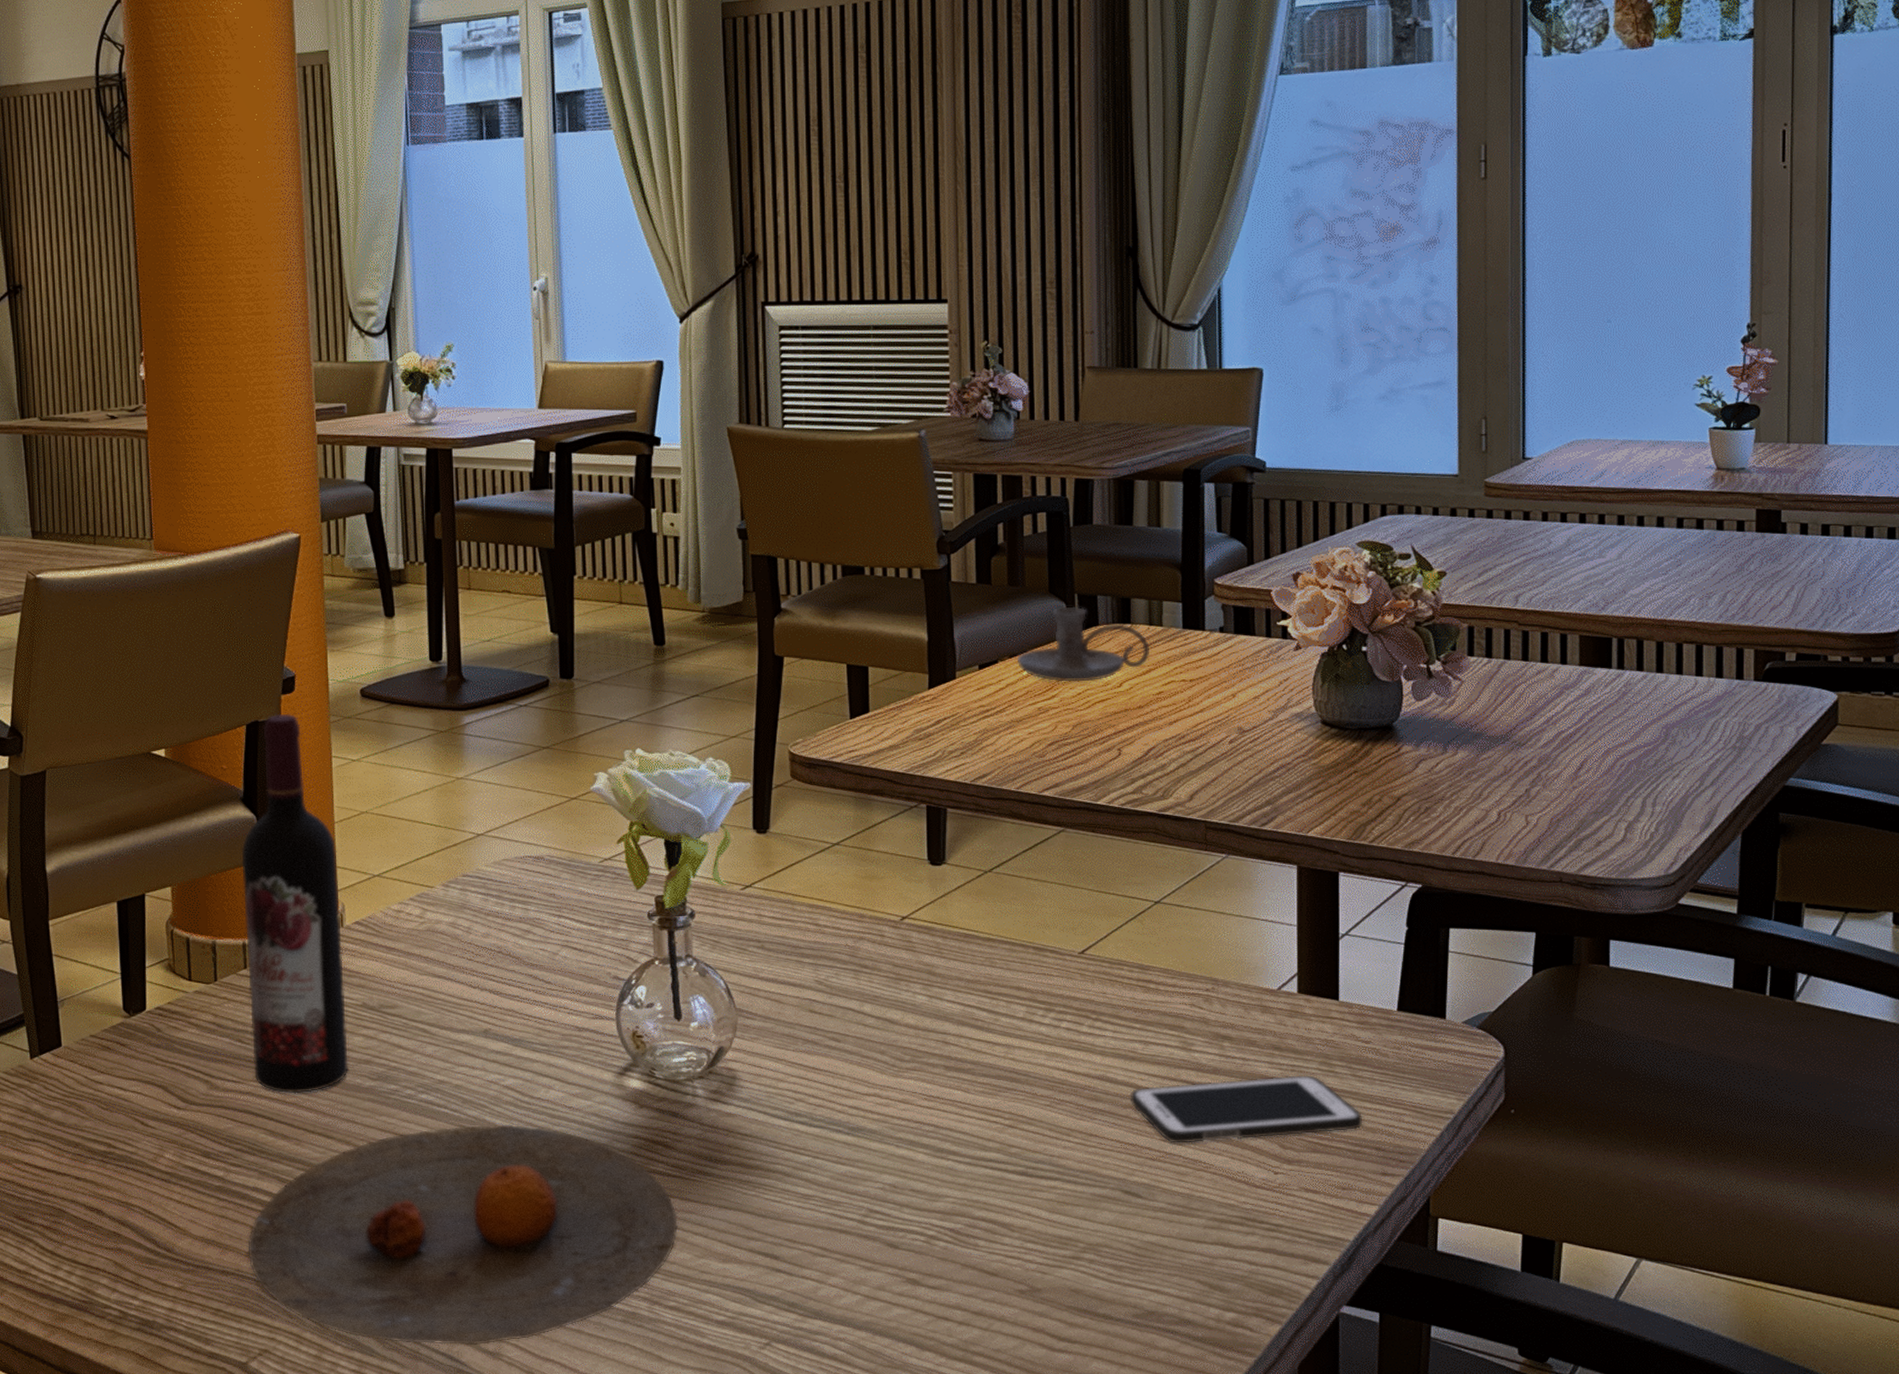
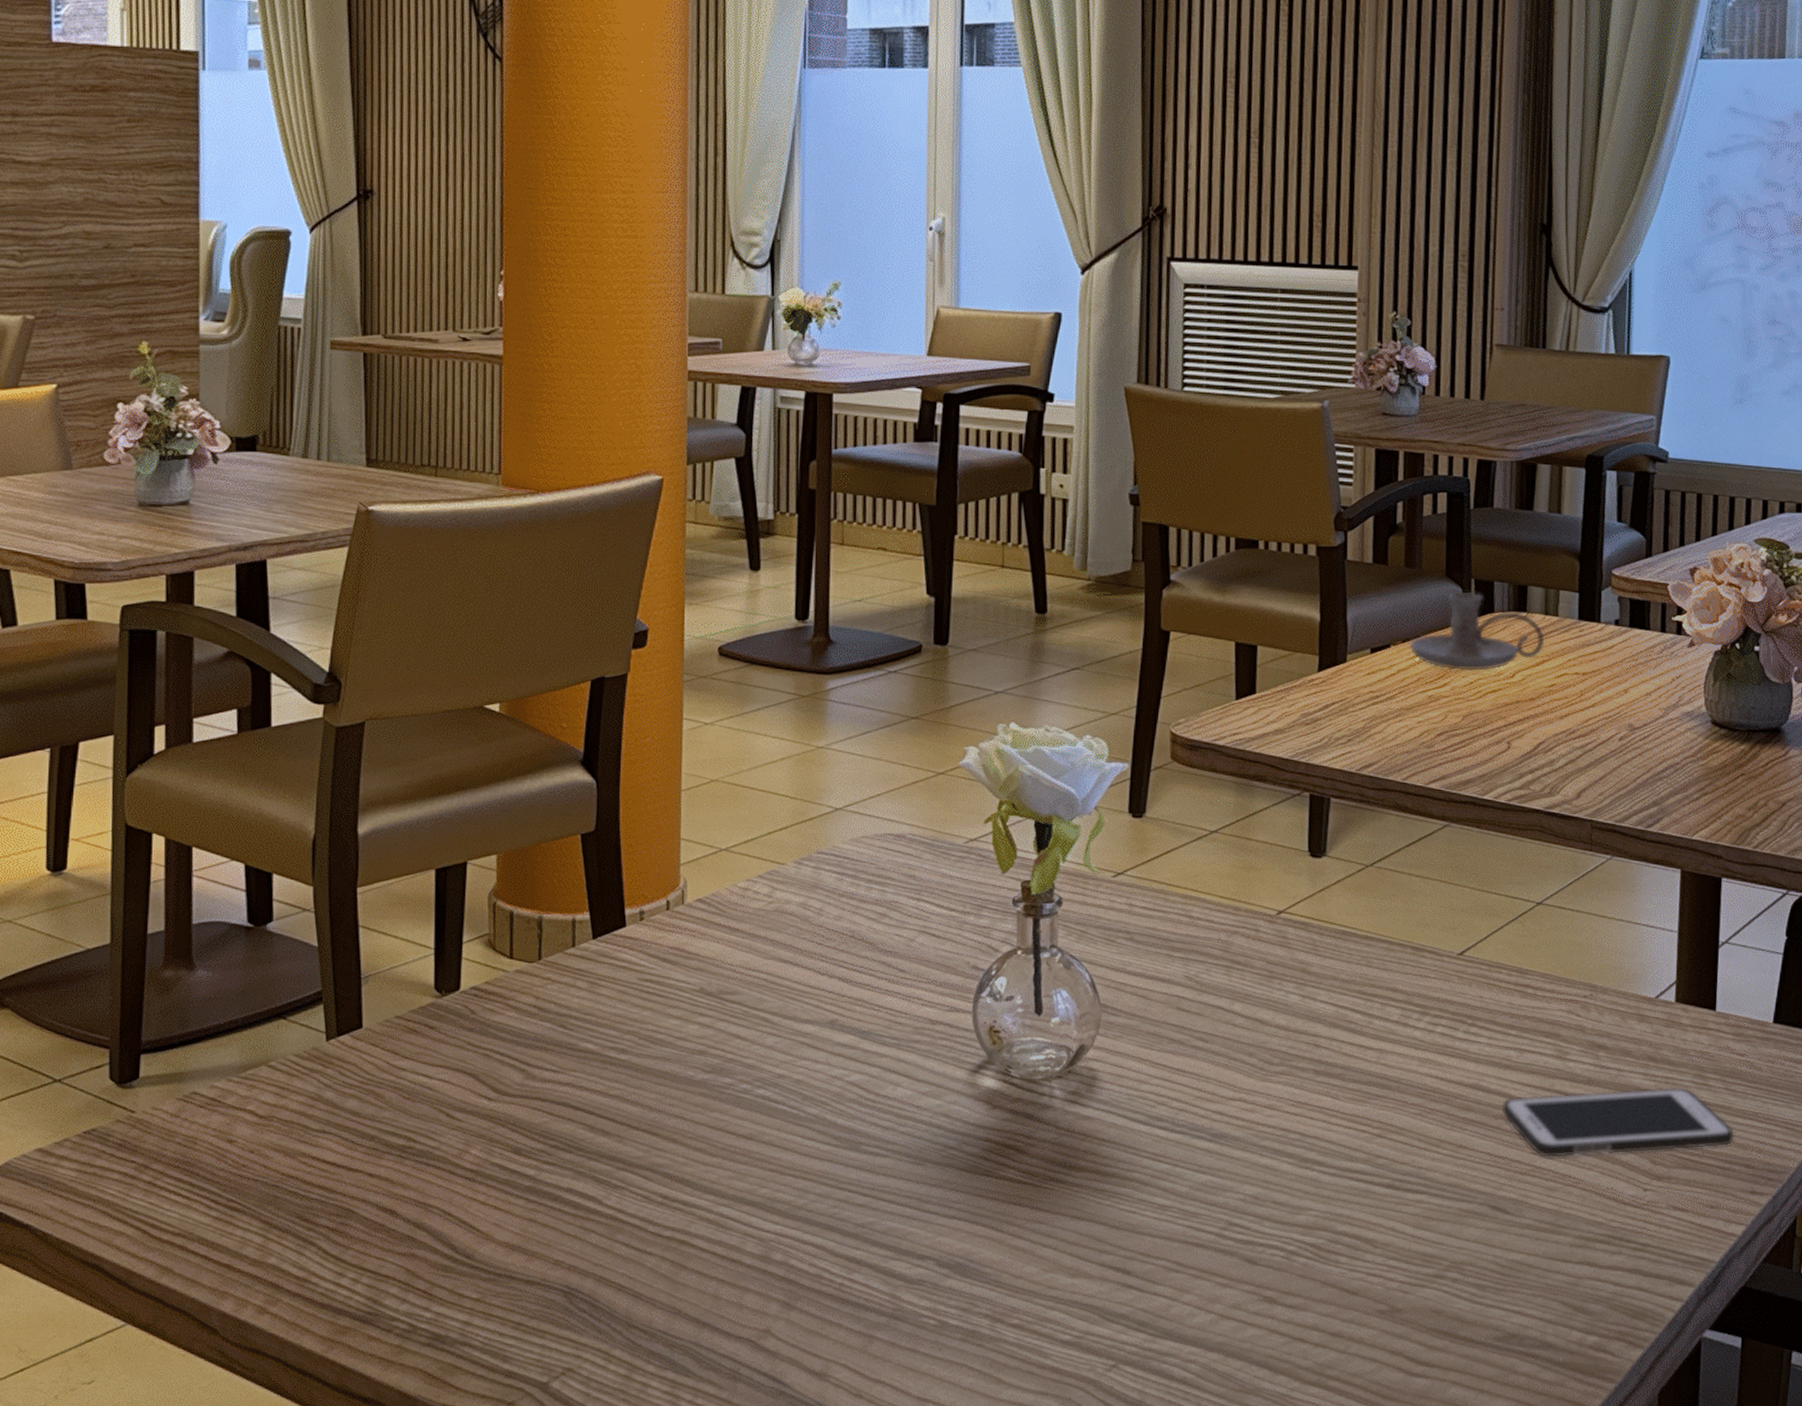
wine bottle: present [241,713,348,1094] -> none [575,669,682,1086]
plate: present [247,1124,678,1345] -> none [556,1123,1026,1364]

